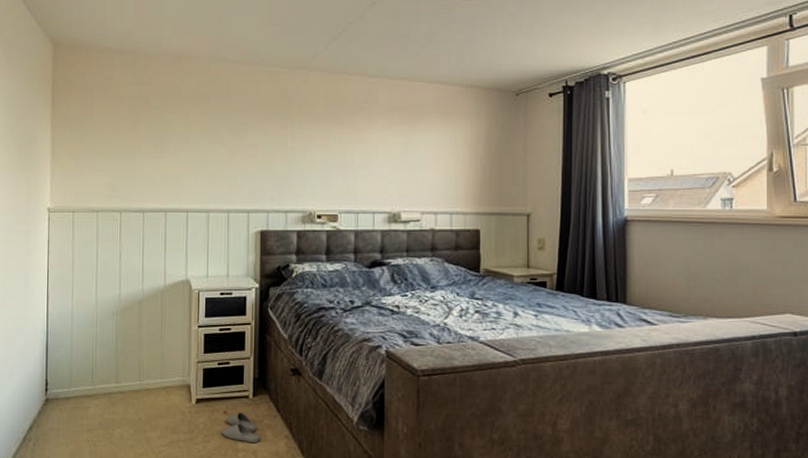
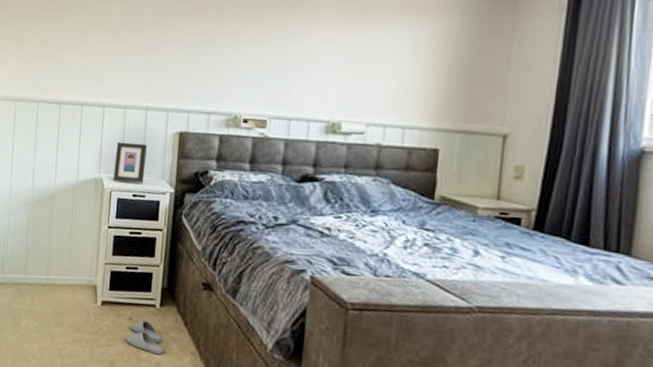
picture frame: none [200,244,231,282] -> present [112,141,147,184]

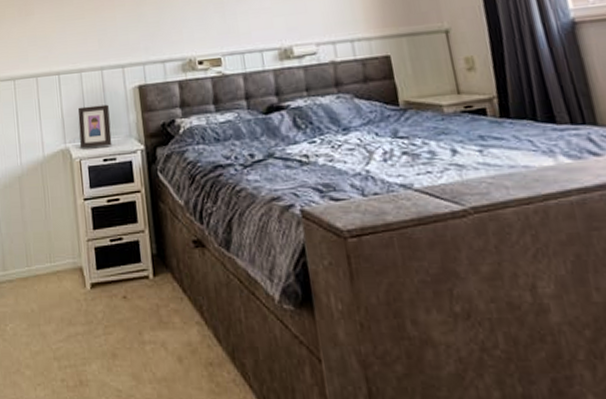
slippers: present [125,320,165,355] -> none [123,296,168,333]

